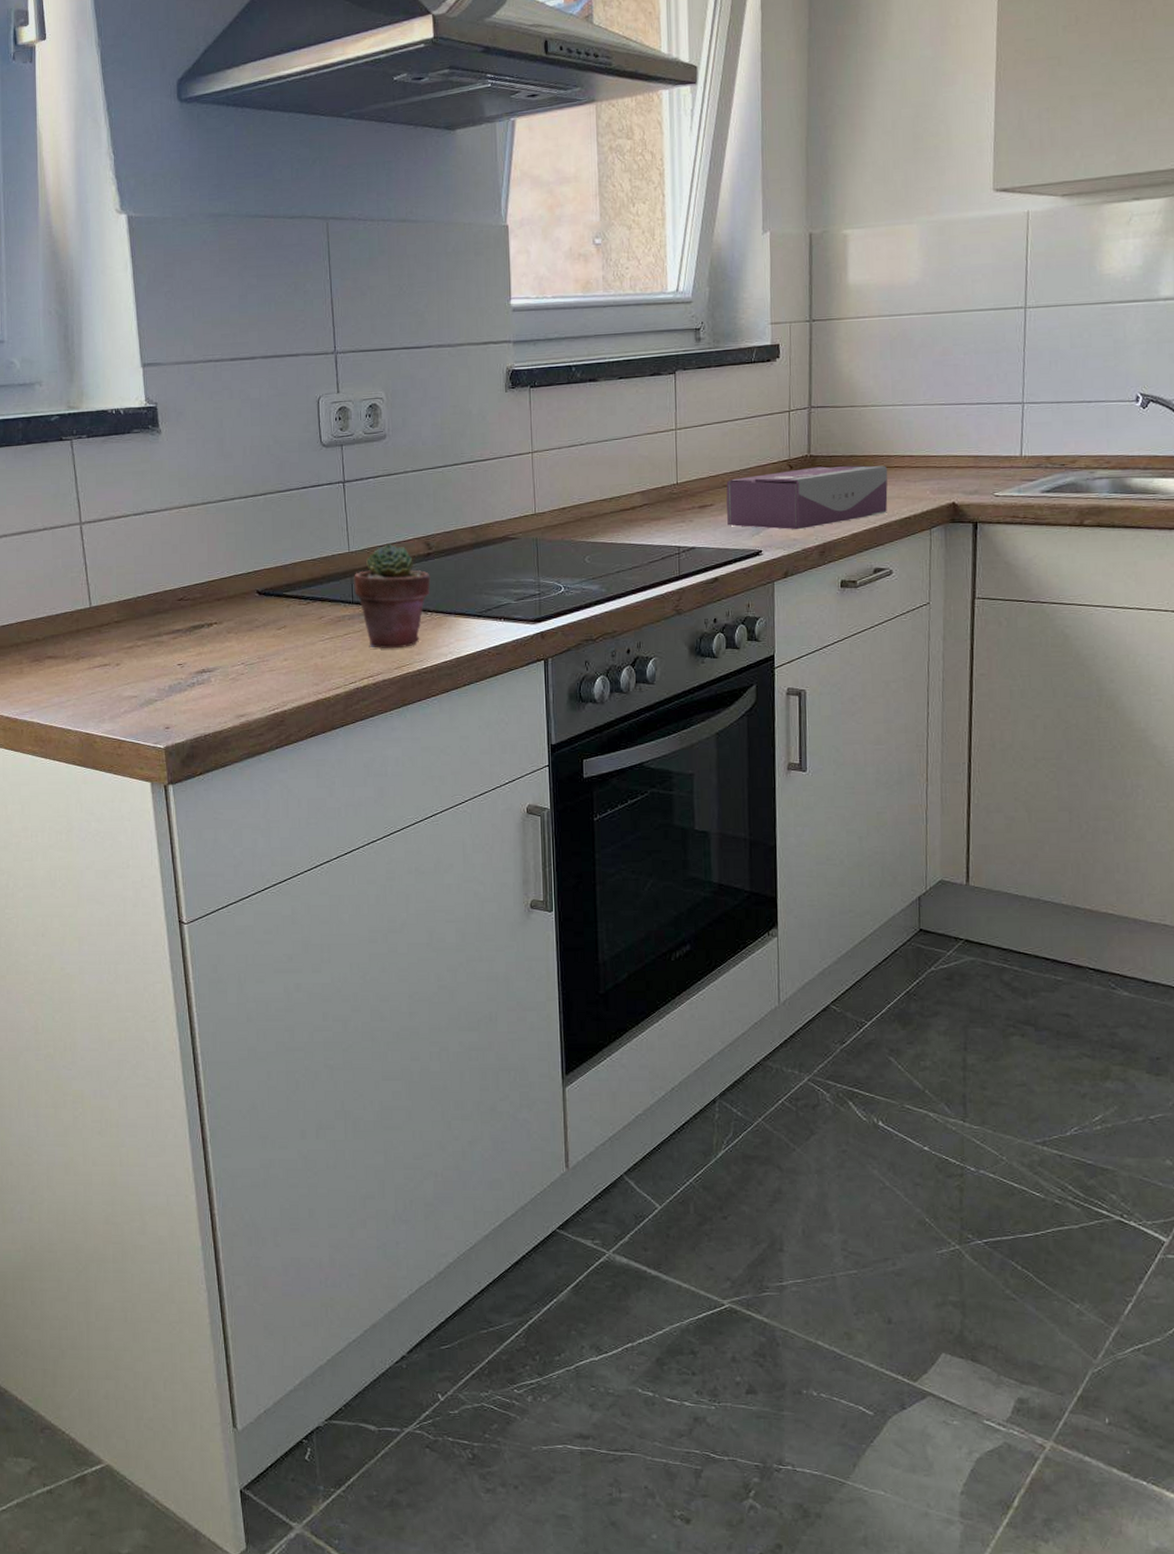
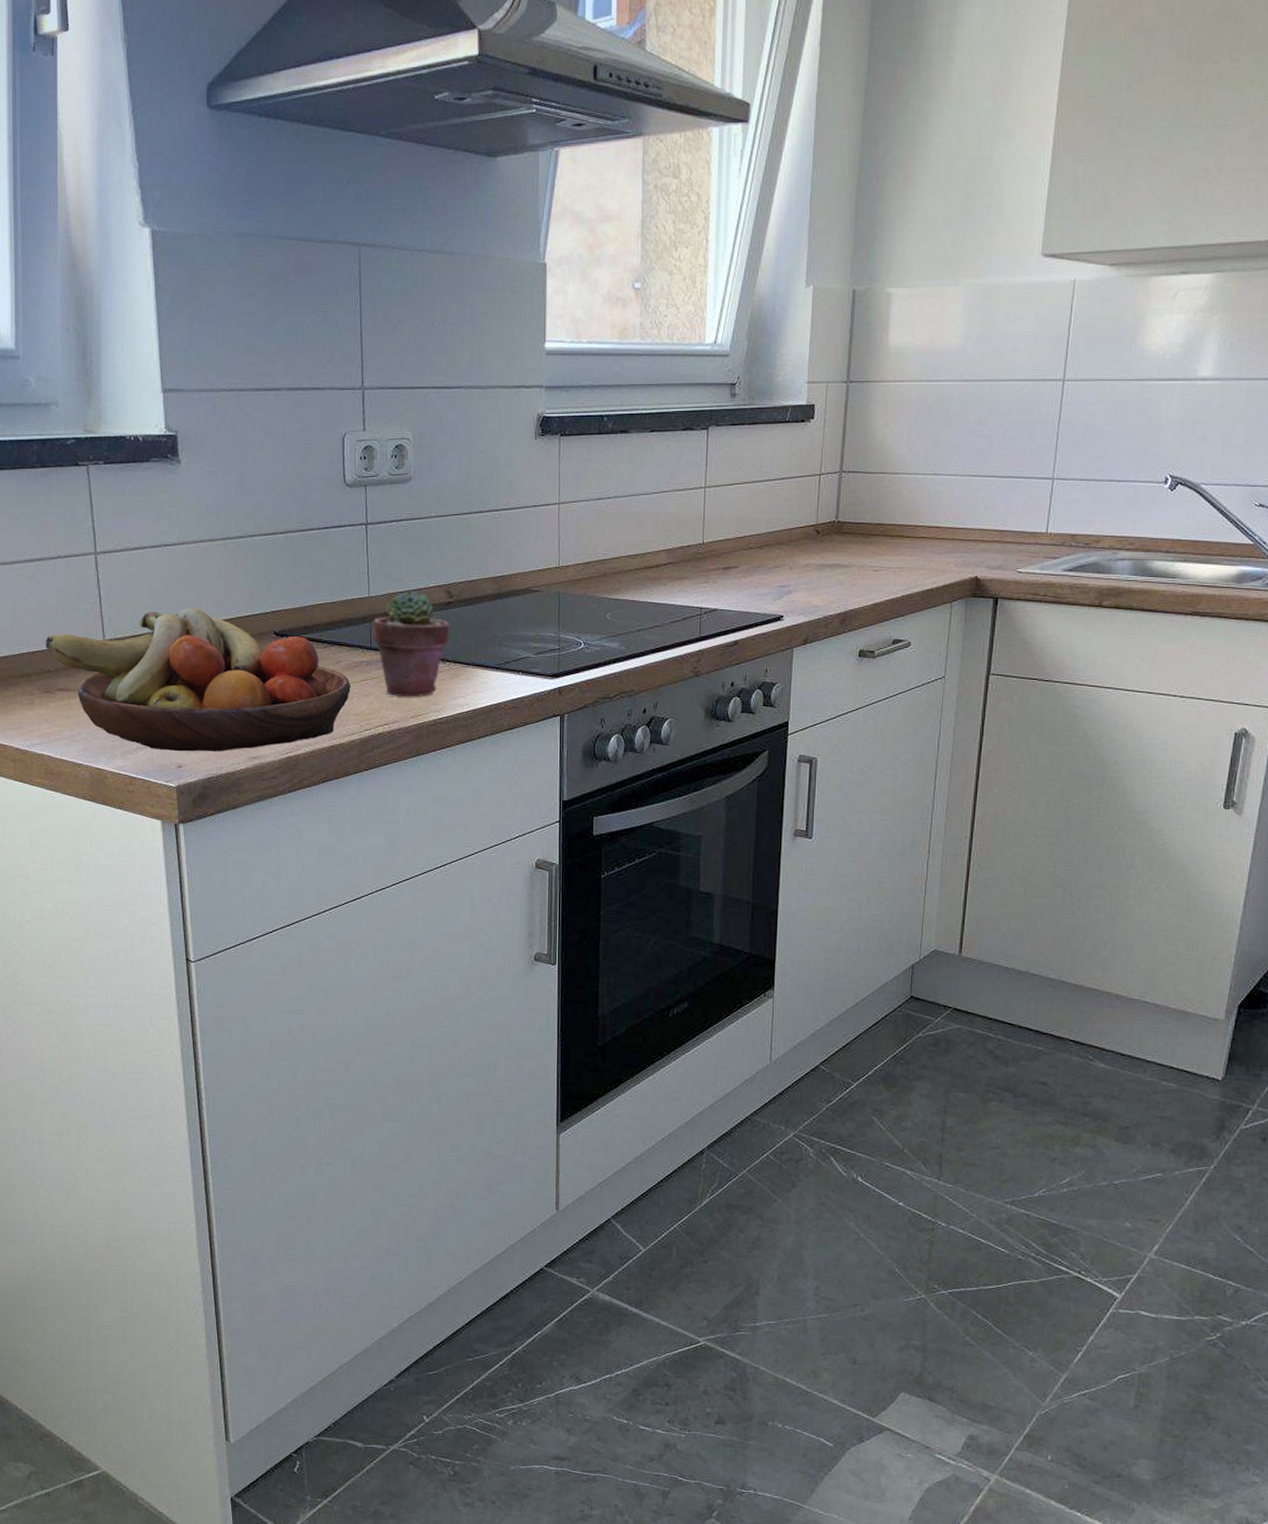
fruit bowl: none [33,571,334,713] -> present [45,608,351,752]
tissue box: present [726,465,888,530] -> none [751,533,914,597]

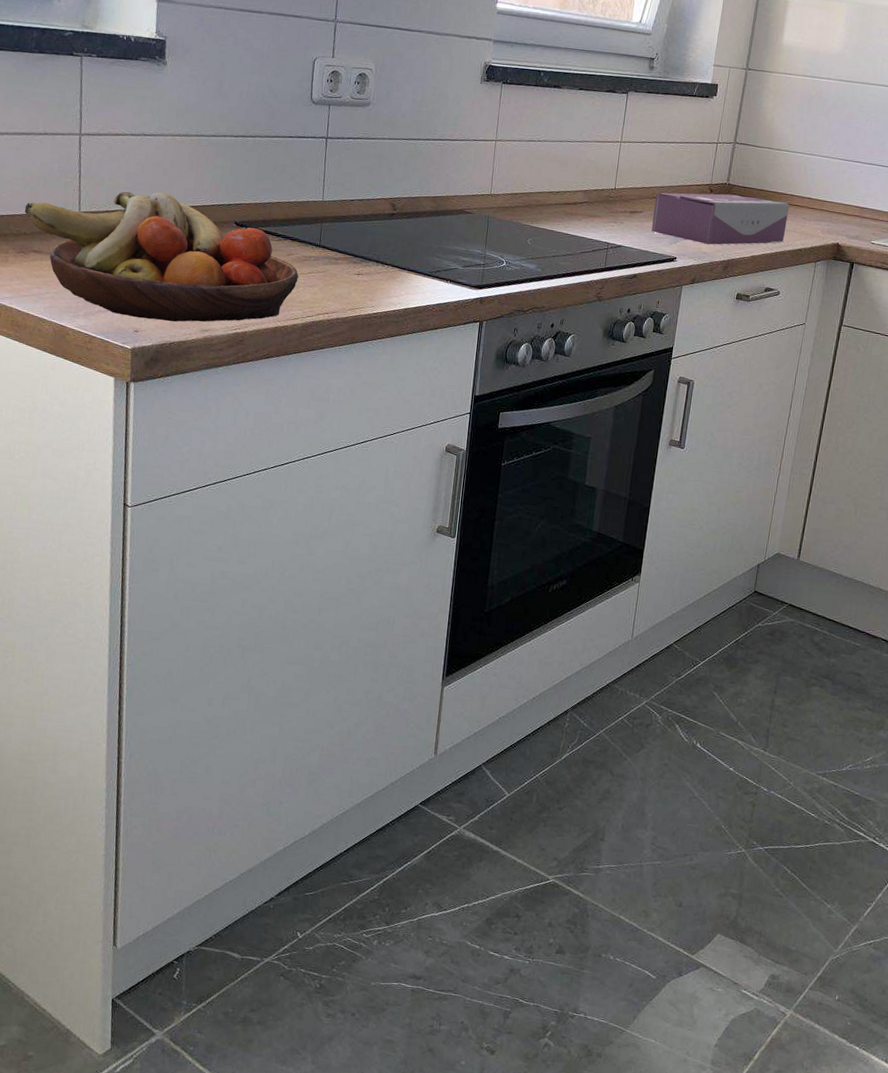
potted succulent: present [373,590,450,698] -> none [322,199,392,293]
tissue box: none [751,533,914,597] -> present [651,192,790,245]

